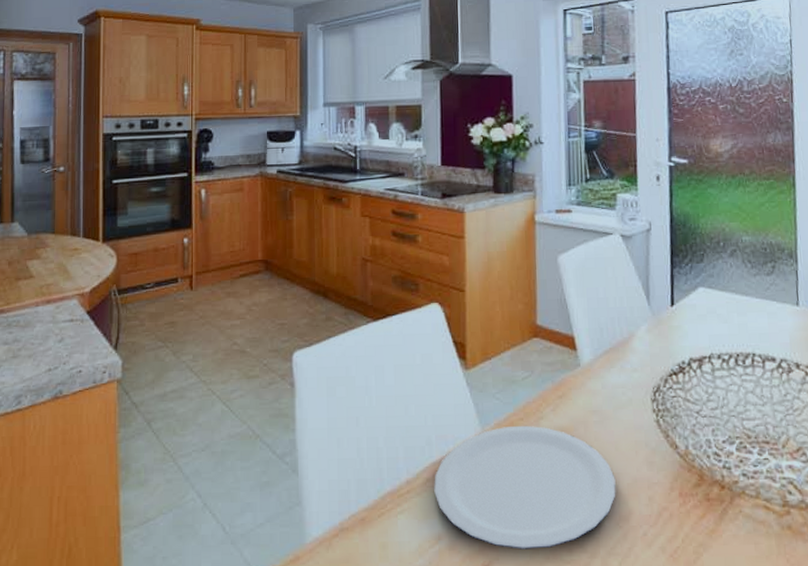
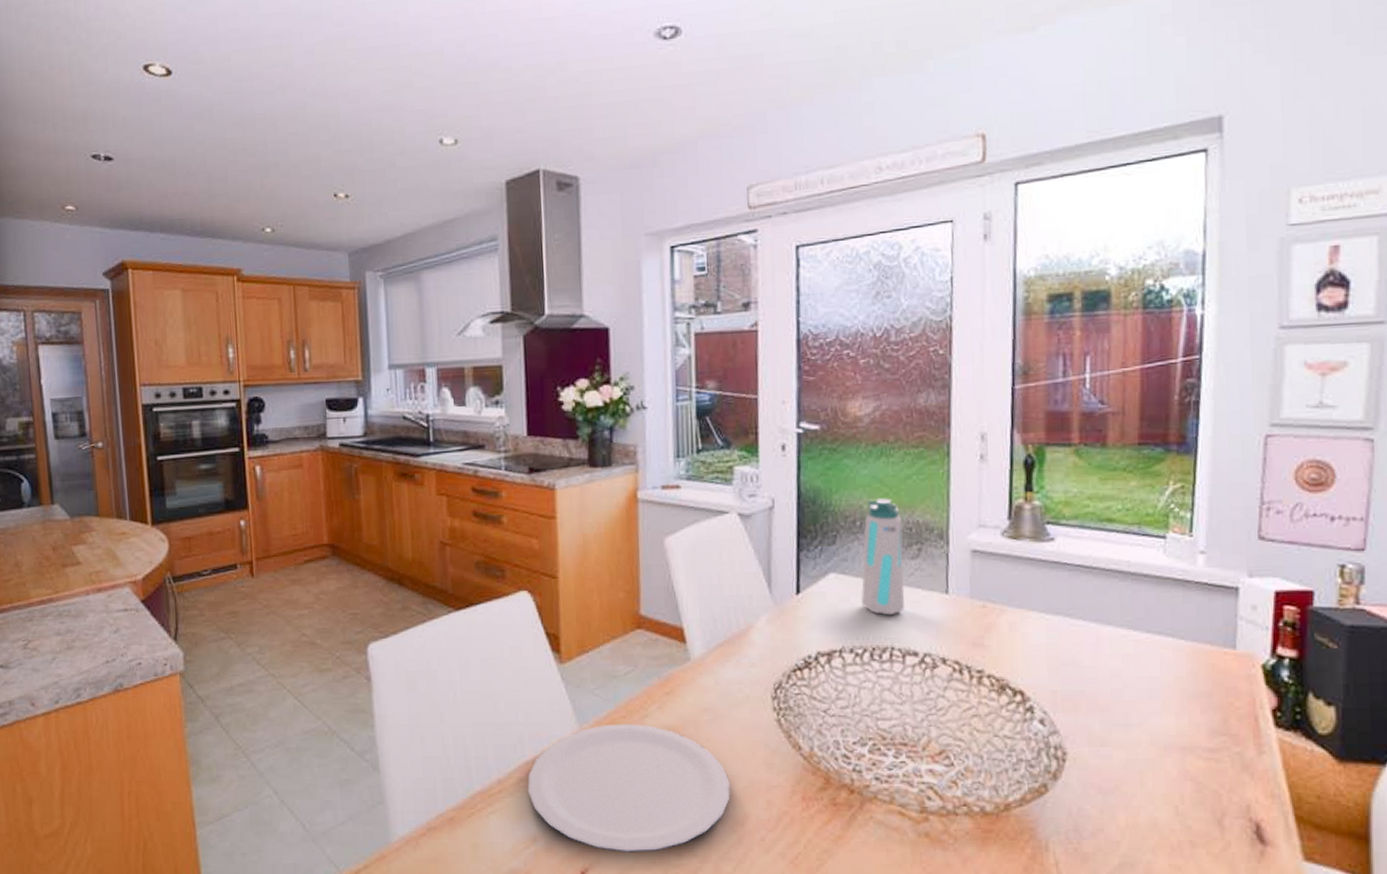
water bottle: none [725,222,762,325] -> present [860,498,905,616]

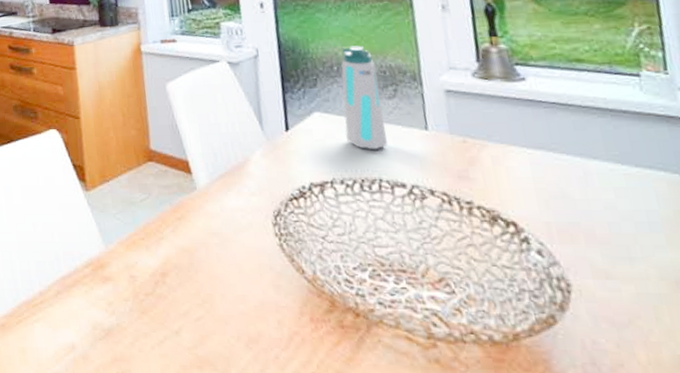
plate: present [527,723,731,852] -> none [64,245,243,364]

